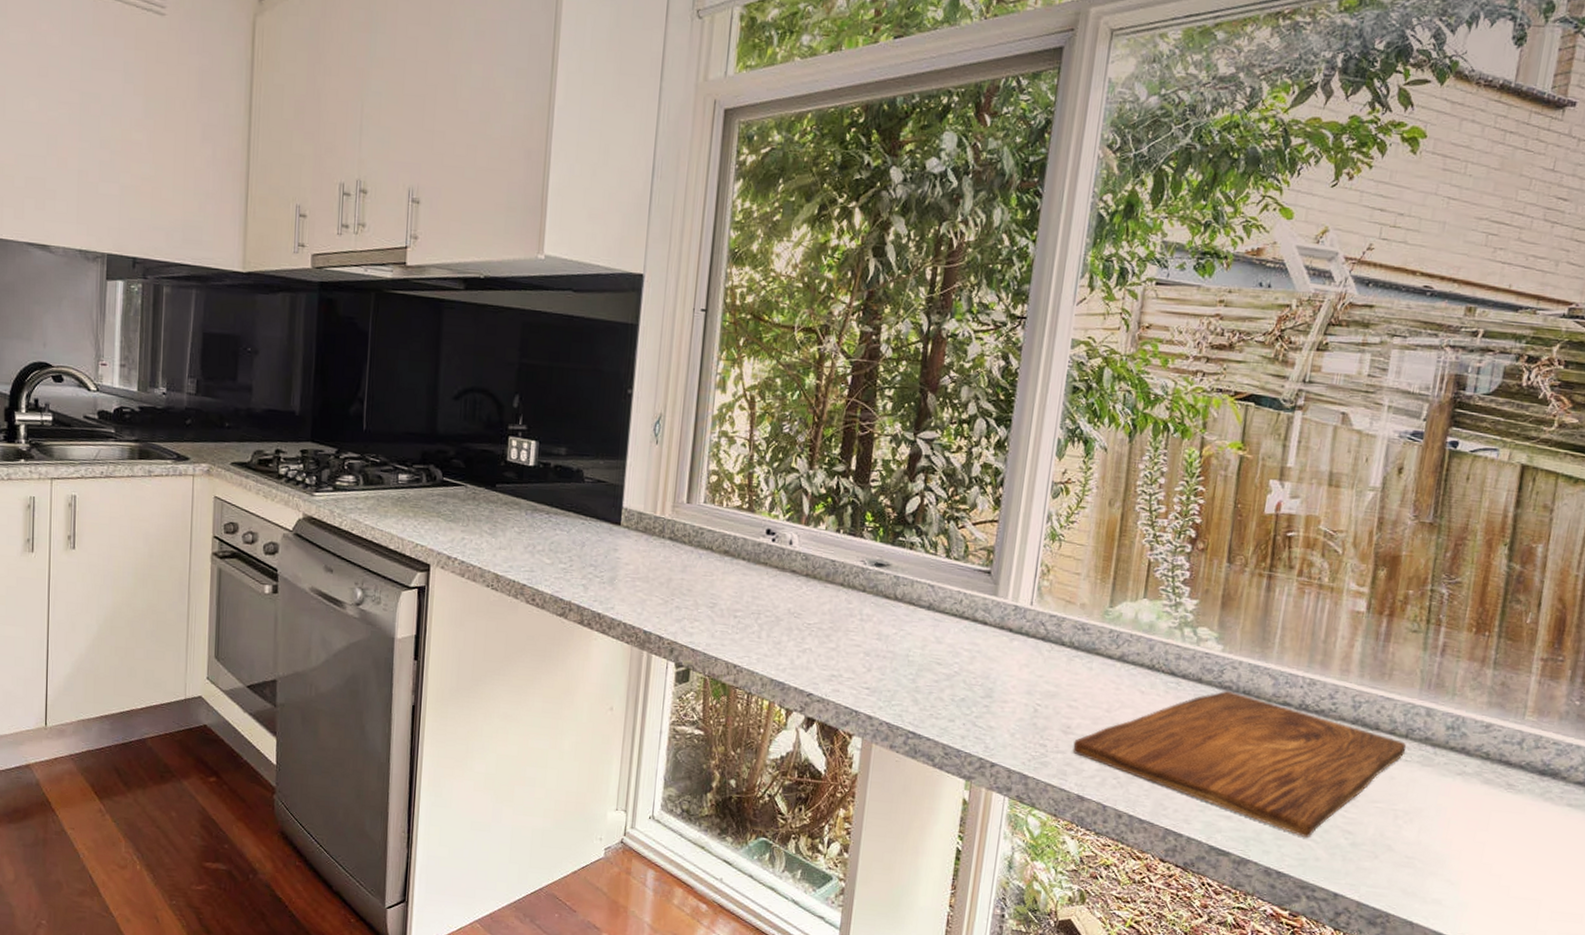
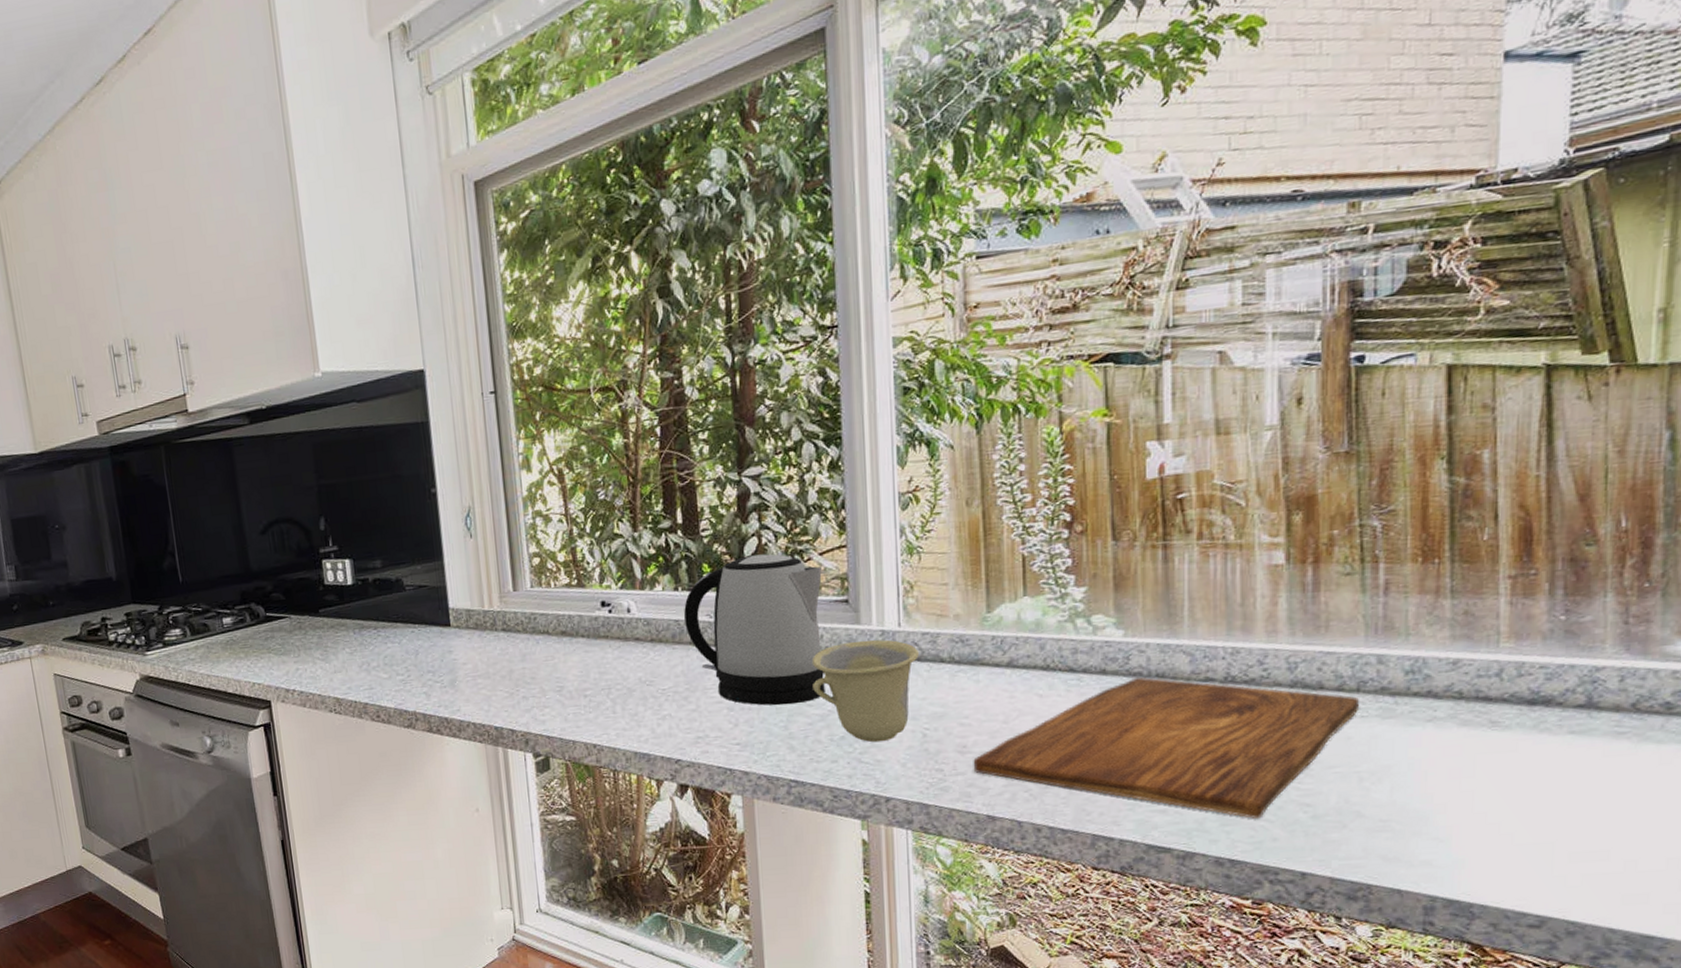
kettle: none [839,512,973,660] -> present [683,553,825,706]
cup: none [944,611,1044,710] -> present [811,639,919,743]

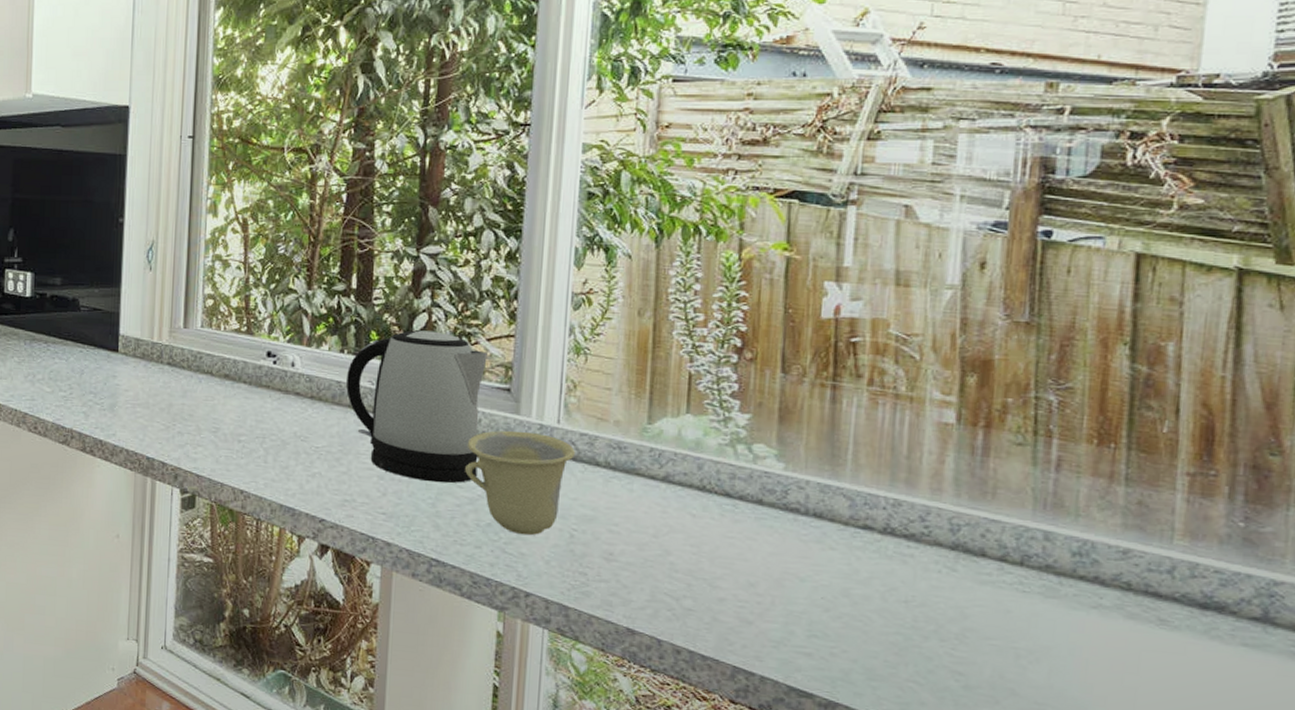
cutting board: present [973,676,1360,818] -> none [617,512,1023,679]

